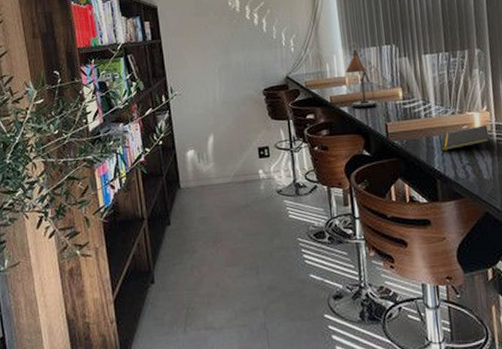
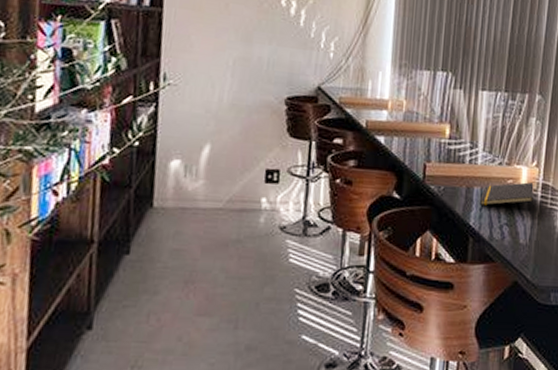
desk lamp: present [345,49,392,112] -> none [390,69,435,150]

